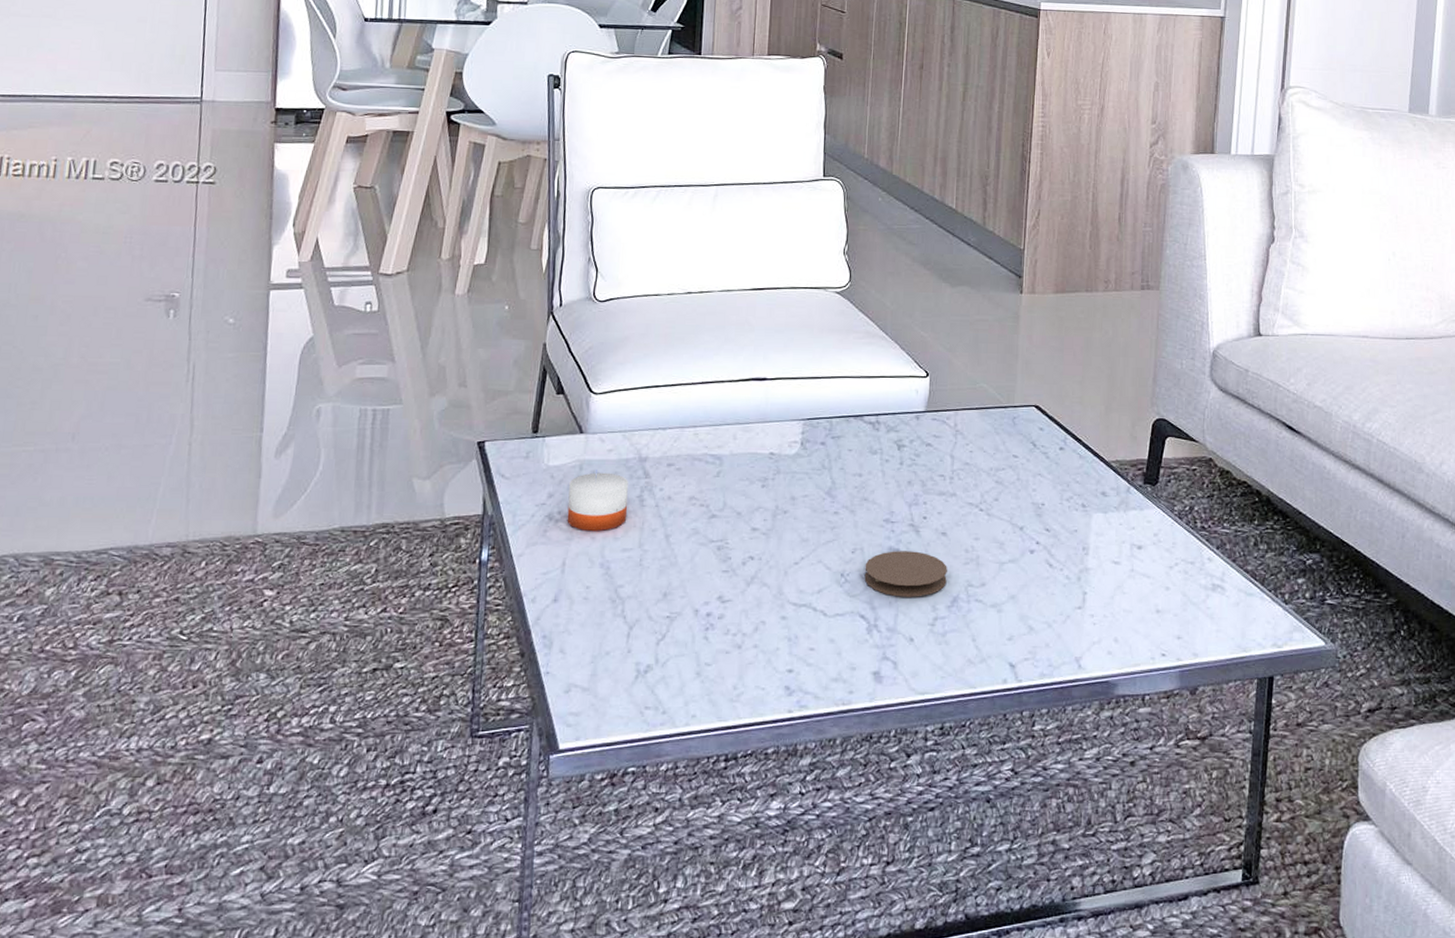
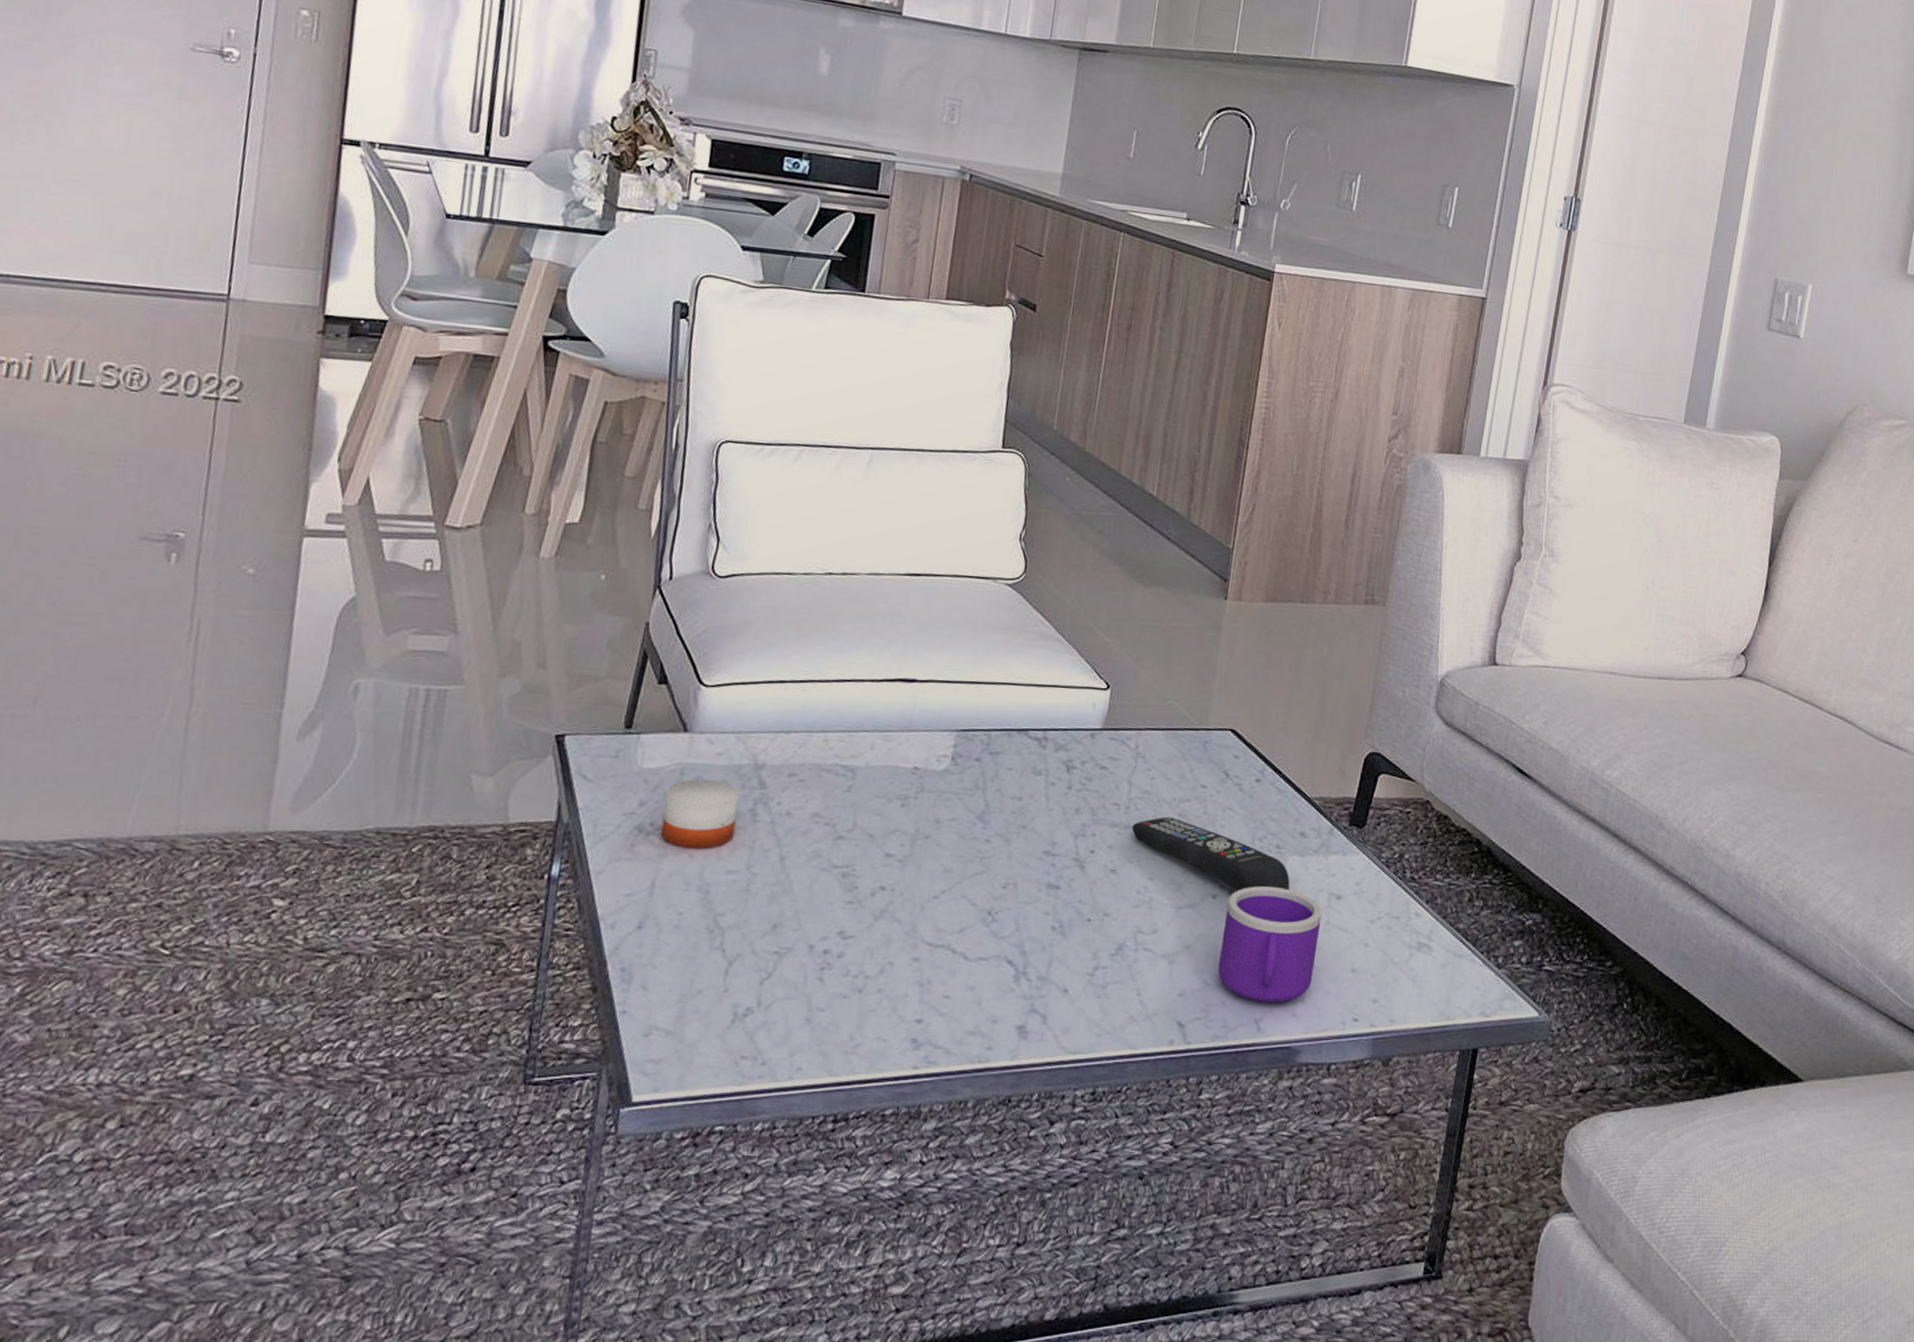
coaster: present [864,551,947,597] -> none [1015,888,1114,943]
remote control: none [956,484,1096,547] -> present [1131,816,1290,892]
mug: none [1040,541,1127,643] -> present [1218,886,1323,1003]

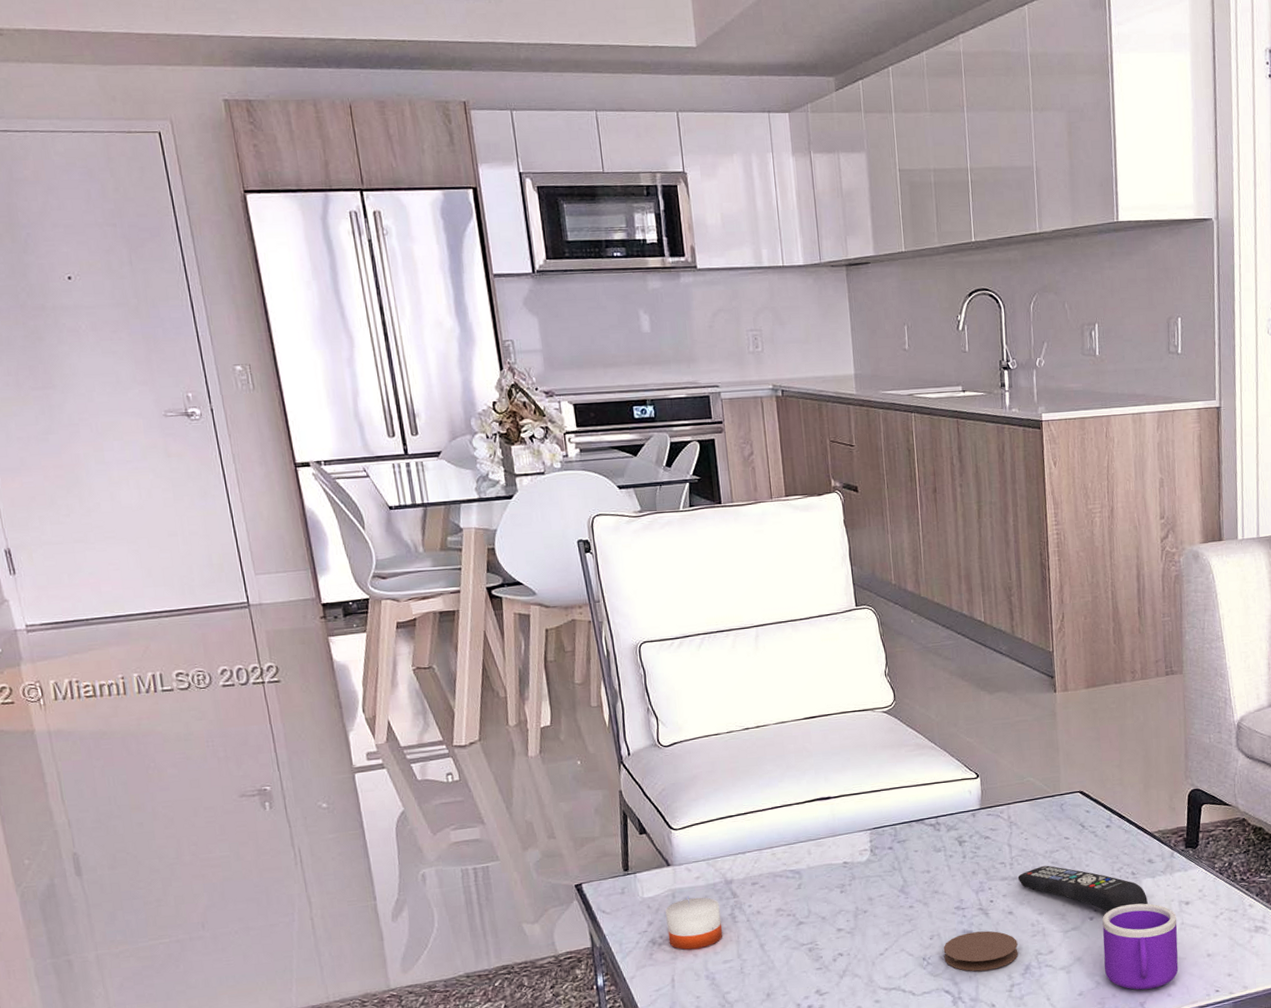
coaster: none [1015,888,1114,943] -> present [943,930,1018,971]

